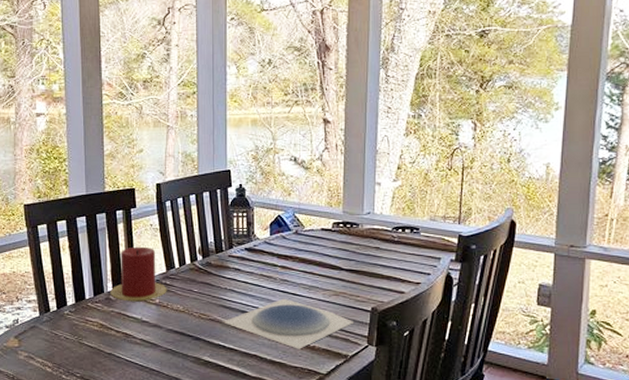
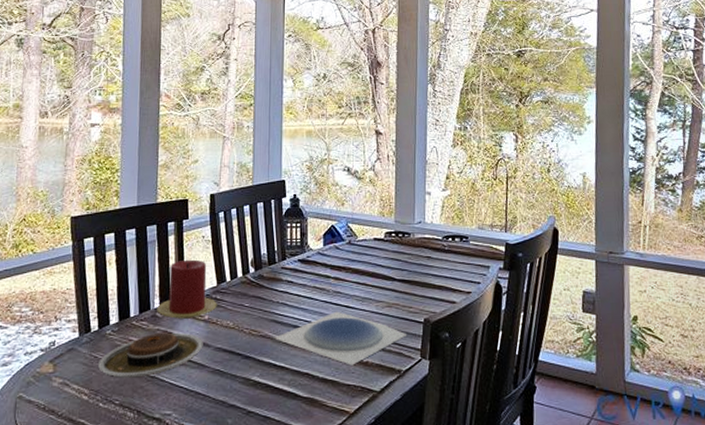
plate: none [59,314,155,354] -> present [98,332,203,378]

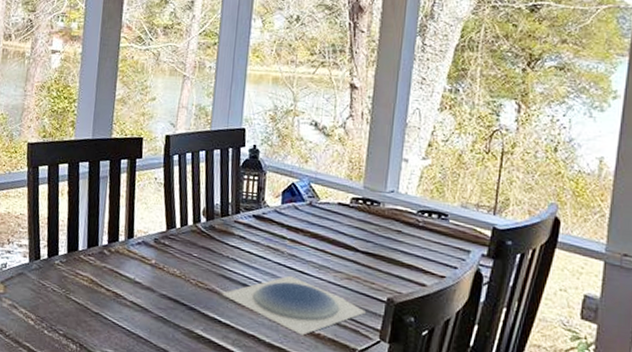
plate: present [98,332,203,378] -> none [45,270,149,312]
candle: present [157,259,217,319] -> none [105,200,165,261]

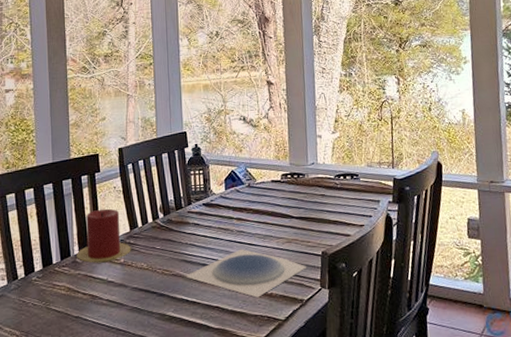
candle: none [105,200,165,261] -> present [77,208,131,263]

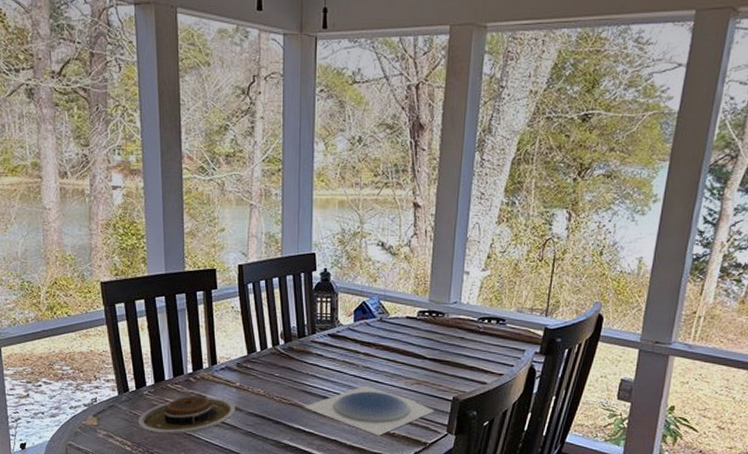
plate: none [27,276,121,320] -> present [138,395,236,435]
candle: present [77,208,131,263] -> none [190,329,248,385]

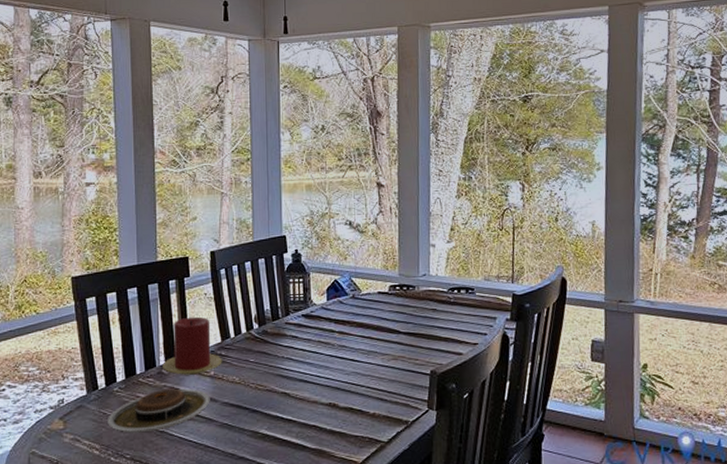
candle: none [190,329,248,385] -> present [163,316,222,375]
plate: present [304,385,434,436] -> none [280,364,413,417]

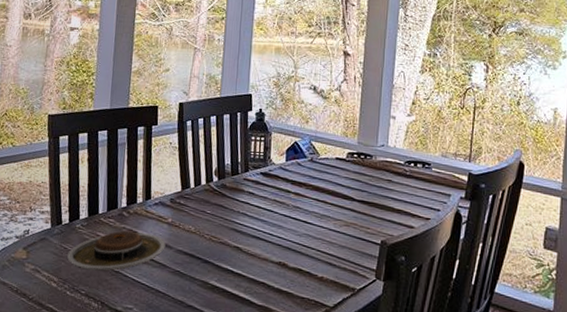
candle: present [163,316,222,375] -> none [124,163,181,220]

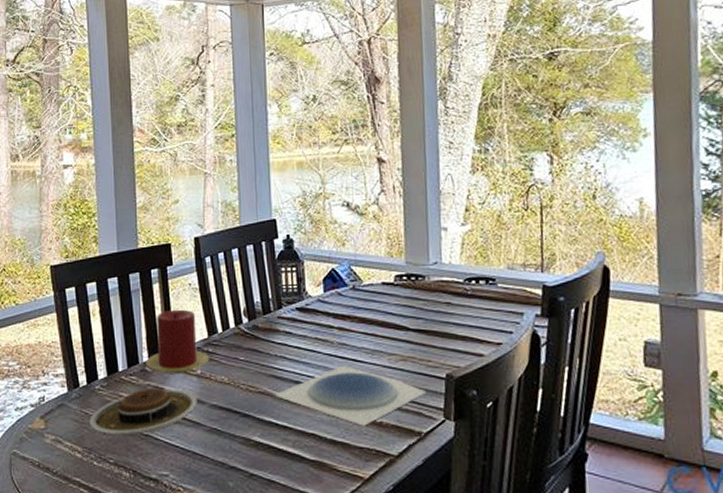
candle: none [124,163,181,220] -> present [146,309,210,373]
plate: none [233,225,362,279] -> present [274,365,426,426]

